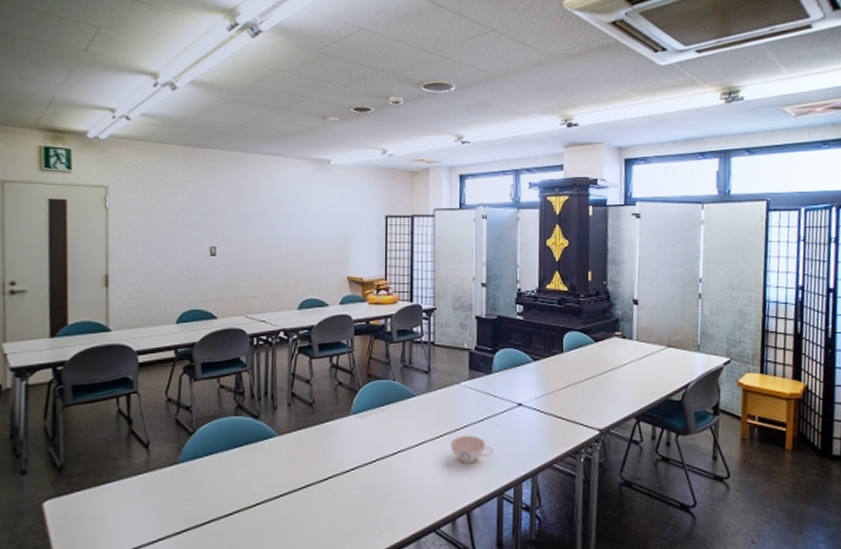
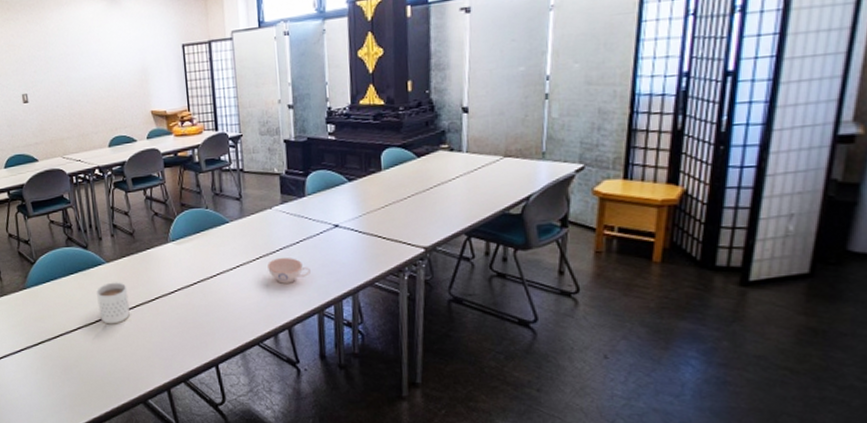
mug: none [261,458,298,508] -> present [95,282,130,324]

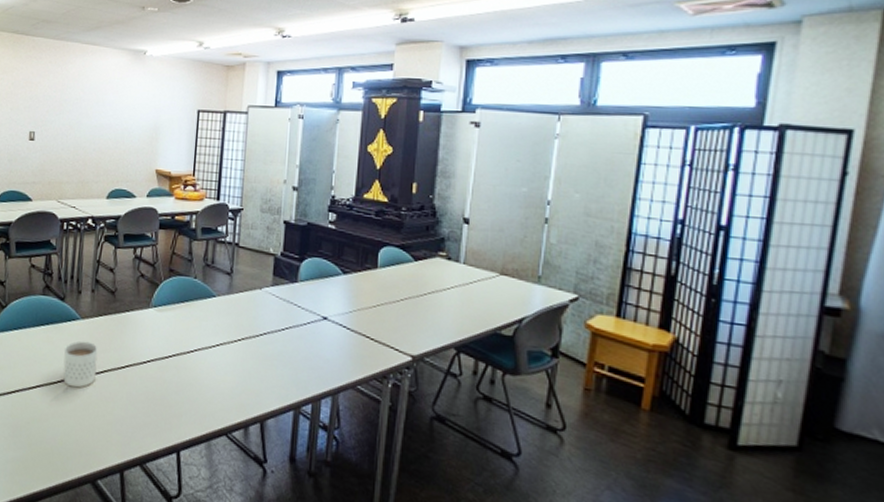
teacup: present [267,258,311,284] -> none [248,343,292,373]

